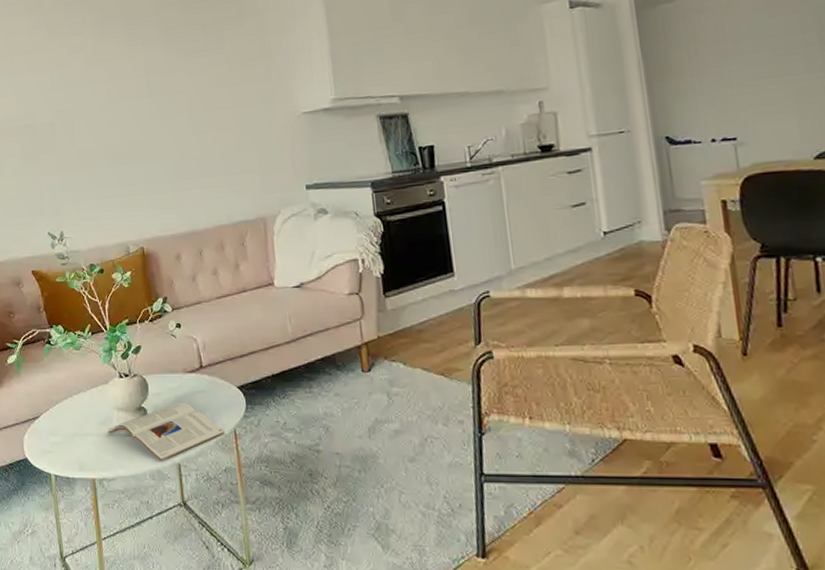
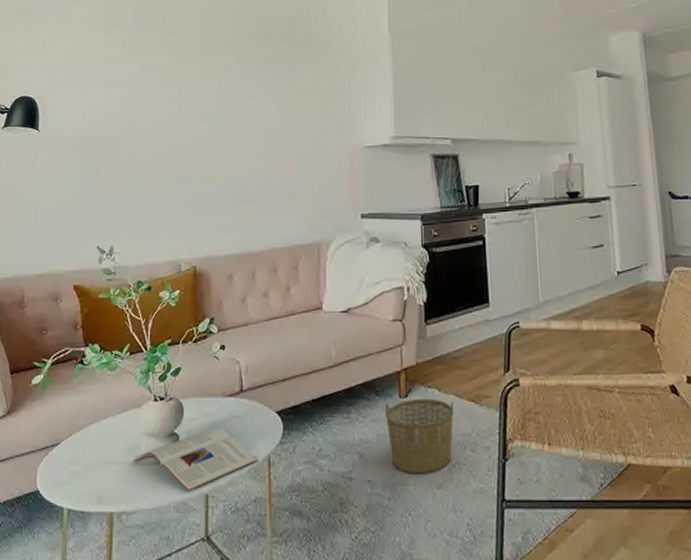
basket: none [347,372,423,448] -> present [384,398,454,474]

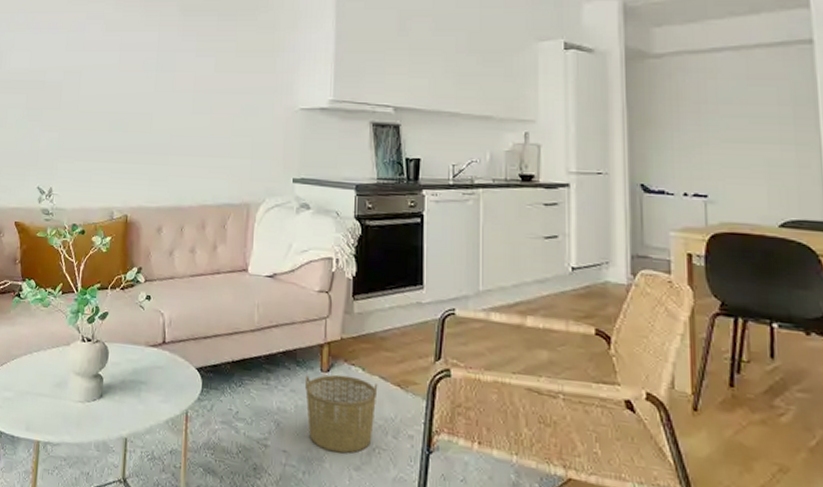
magazine: present [134,427,258,492] -> none [61,375,177,433]

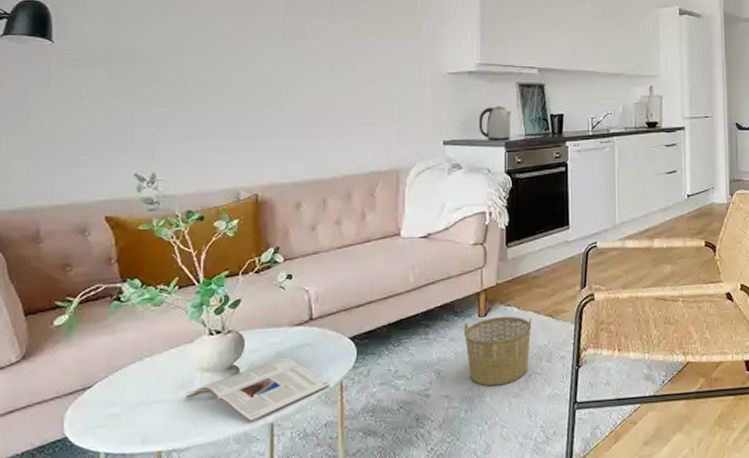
magazine: none [61,375,177,433] -> present [186,357,330,423]
kettle: none [329,145,363,184] -> present [479,106,511,142]

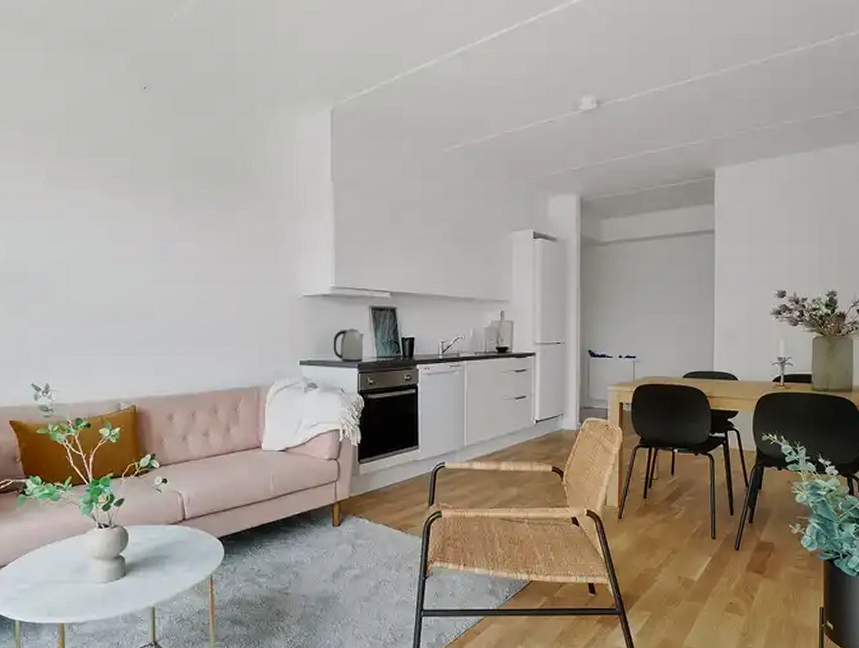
magazine: present [186,357,330,423] -> none [81,551,201,606]
basket: present [463,316,532,387] -> none [319,527,382,590]

